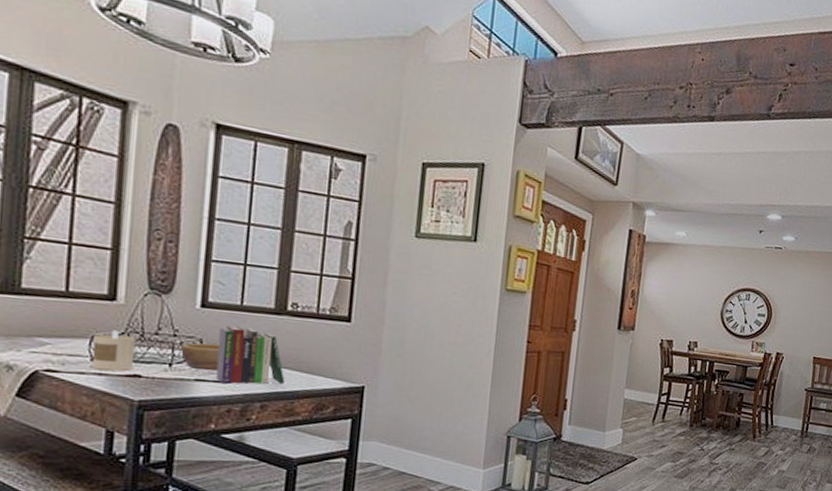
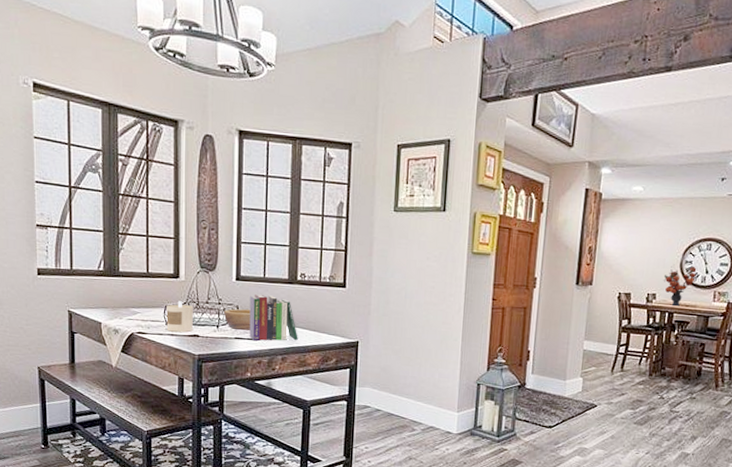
bouquet: none [704,313,736,356] -> present [663,264,697,307]

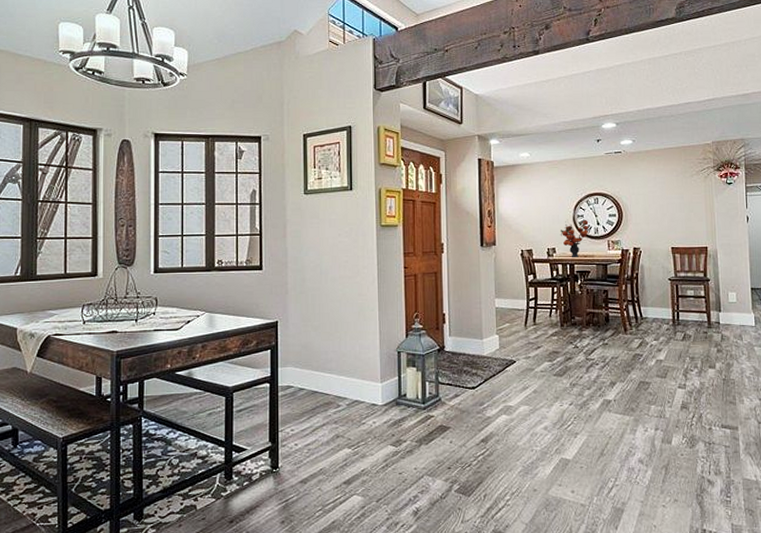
candle: present [166,301,194,333] -> none [84,298,112,330]
bowl: present [224,308,251,331] -> none [143,299,169,322]
books: present [249,294,298,341] -> none [168,284,218,332]

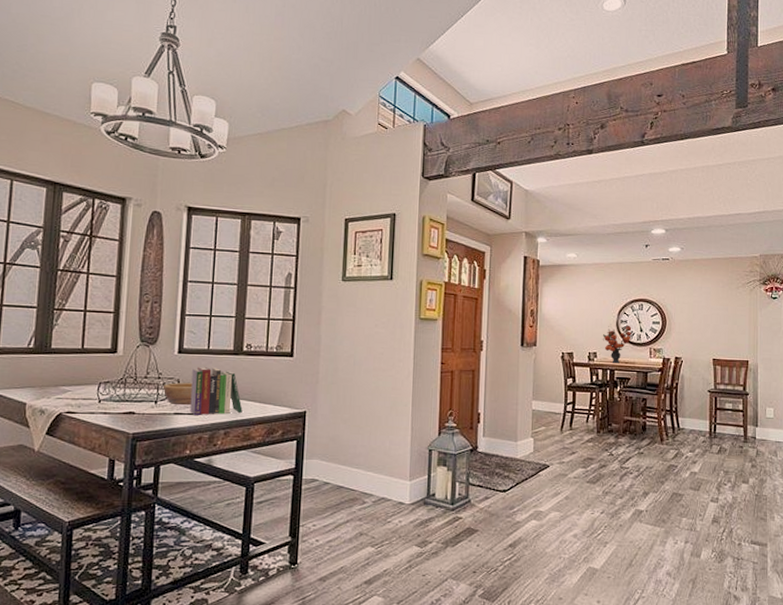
bowl: none [143,299,169,322] -> present [163,382,193,406]
books: none [168,284,218,332] -> present [190,367,243,416]

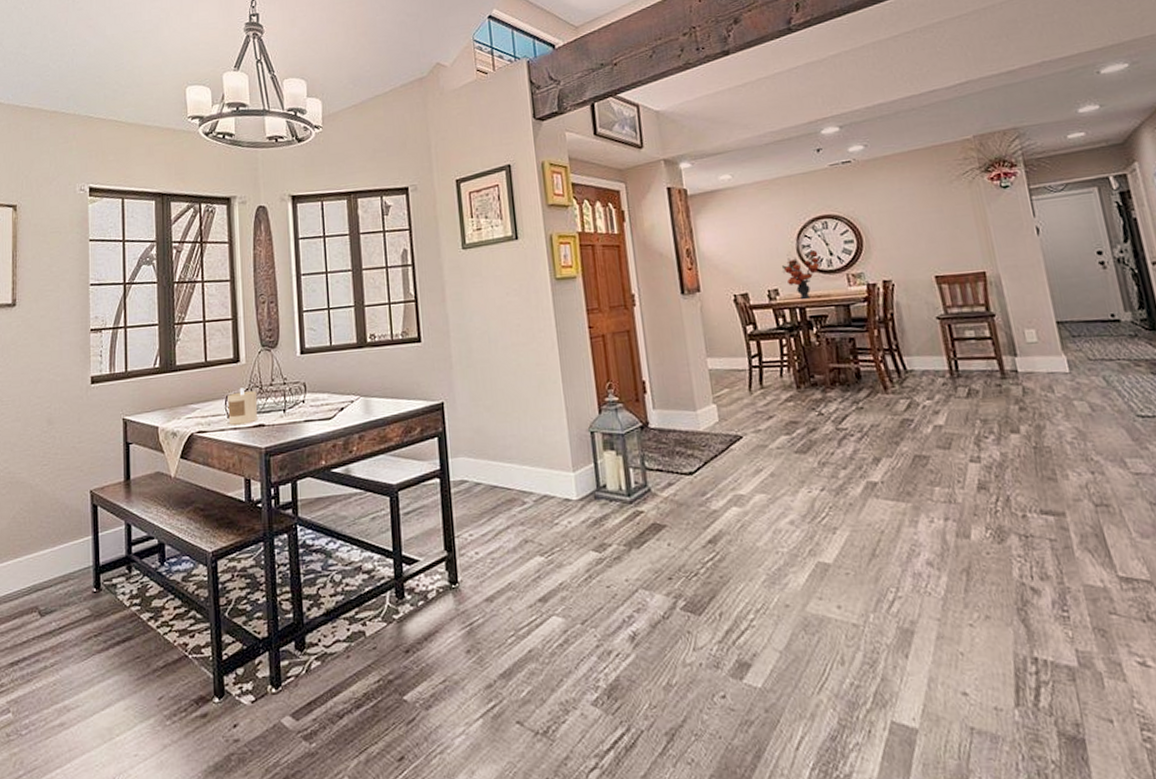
candle: none [99,377,131,410] -> present [227,387,258,425]
bowl: present [163,382,193,406] -> none [290,384,321,412]
books: present [190,367,243,416] -> none [317,365,375,422]

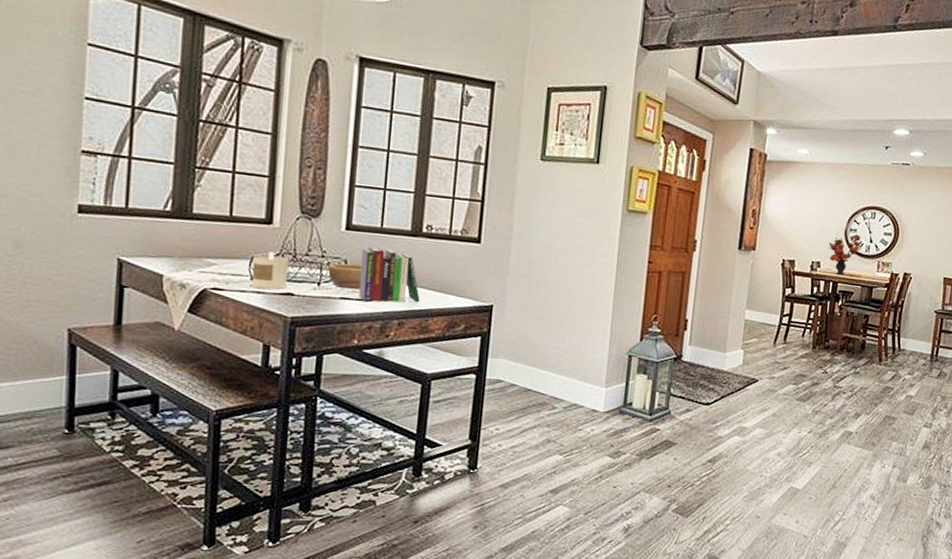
bowl: none [290,384,321,412] -> present [328,263,362,290]
books: none [317,365,375,422] -> present [358,247,420,303]

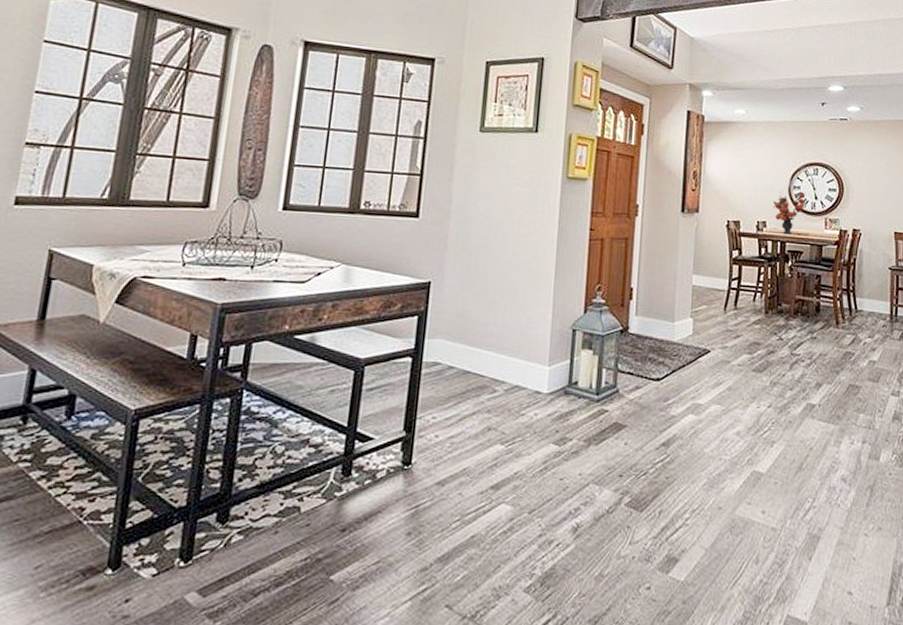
candle: present [251,251,290,290] -> none [183,236,224,275]
bowl: present [328,263,362,290] -> none [262,244,298,272]
books: present [358,247,420,303] -> none [292,227,356,285]

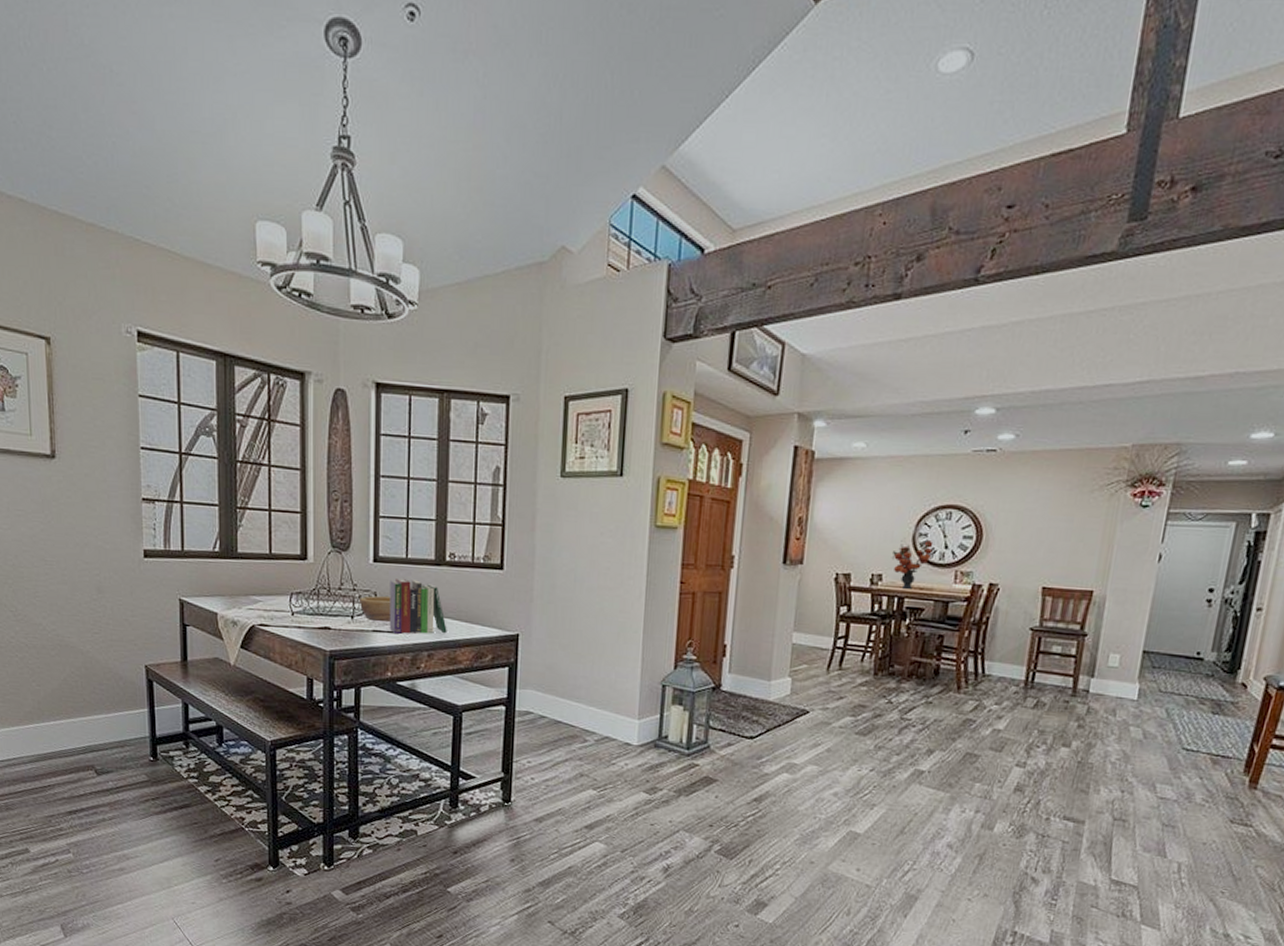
bowl: none [262,244,298,272] -> present [360,595,391,622]
books: none [292,227,356,285] -> present [389,578,447,635]

